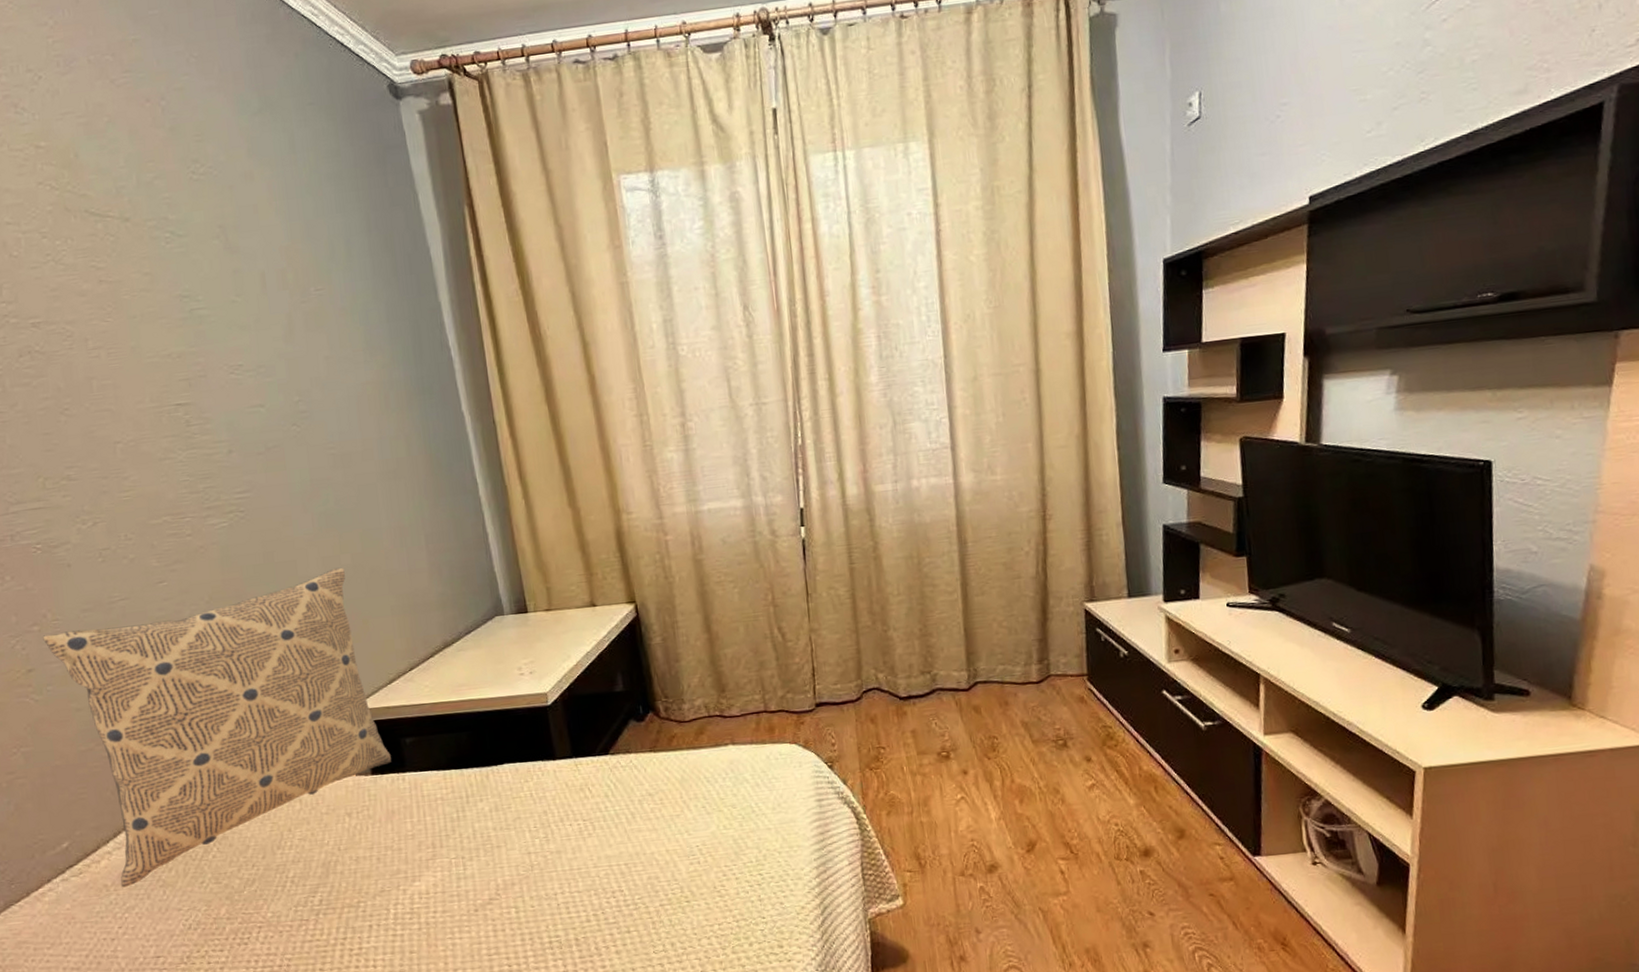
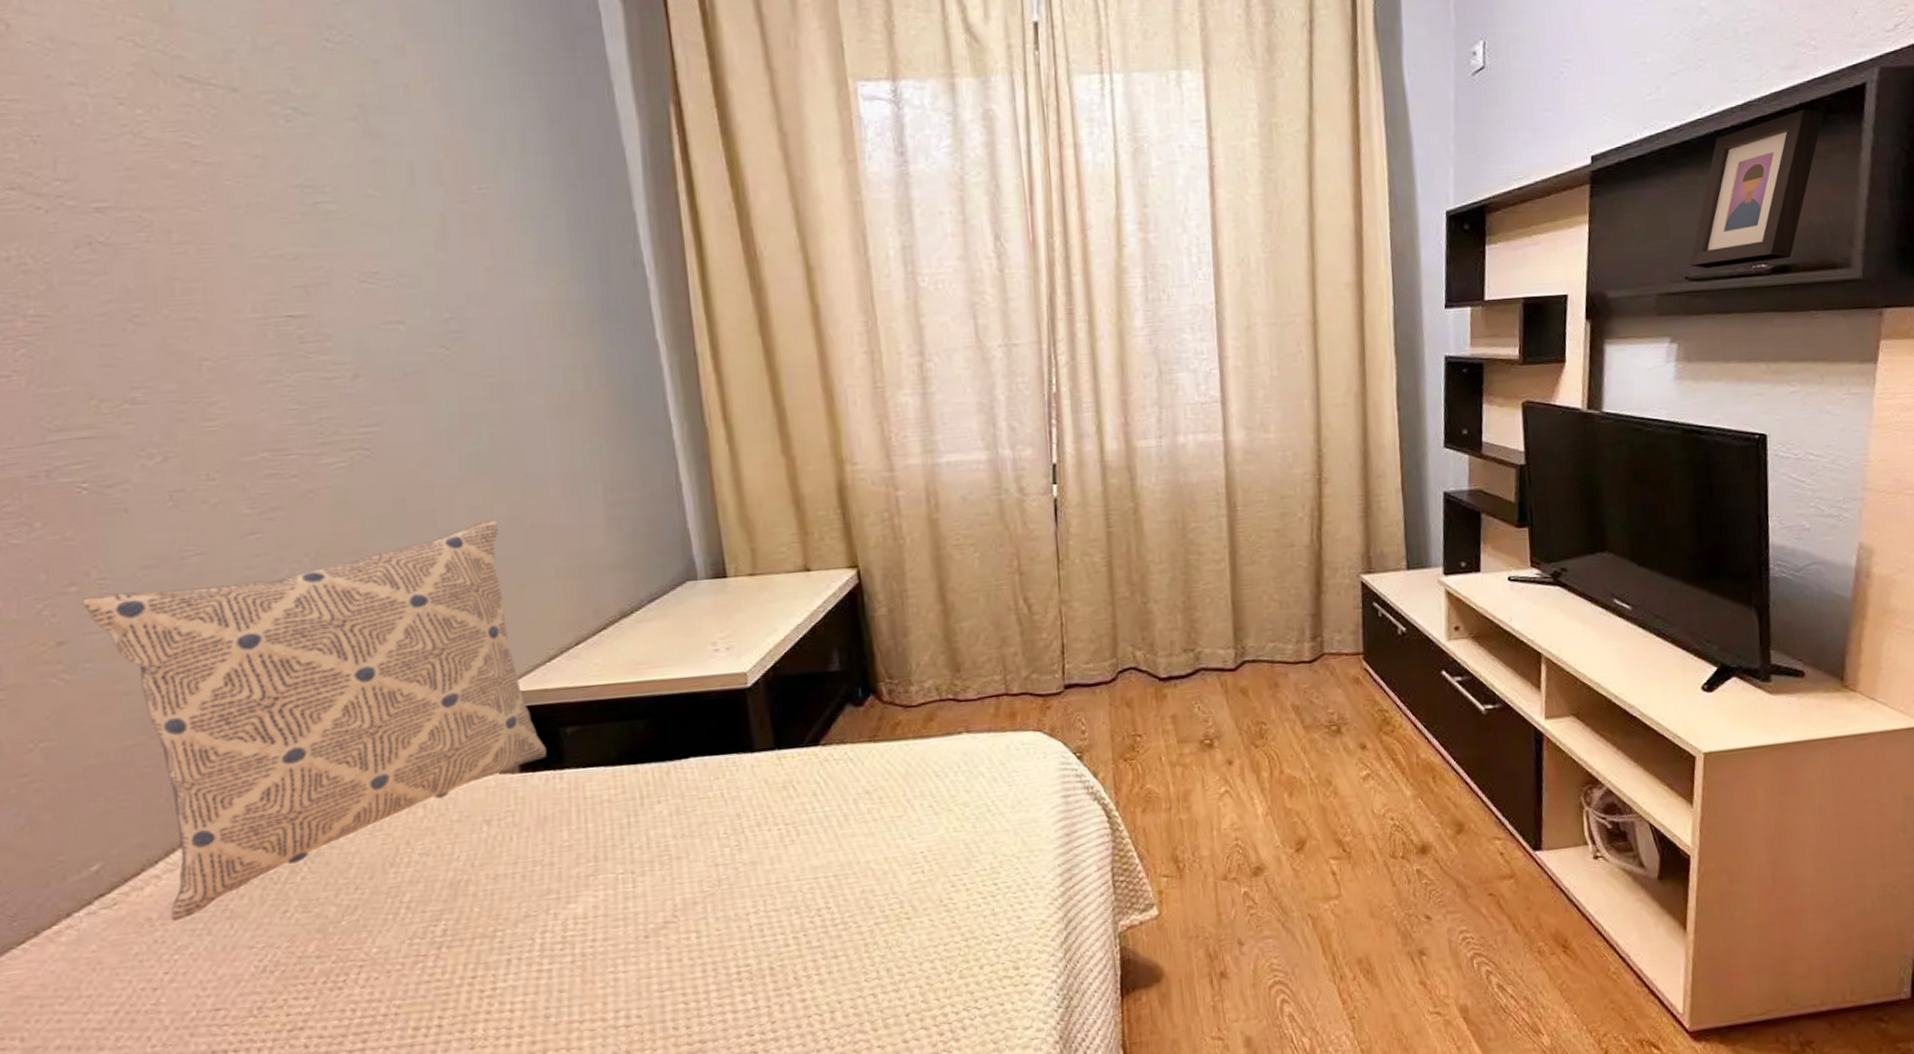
picture frame: none [1411,133,1556,301] -> present [1690,109,1824,269]

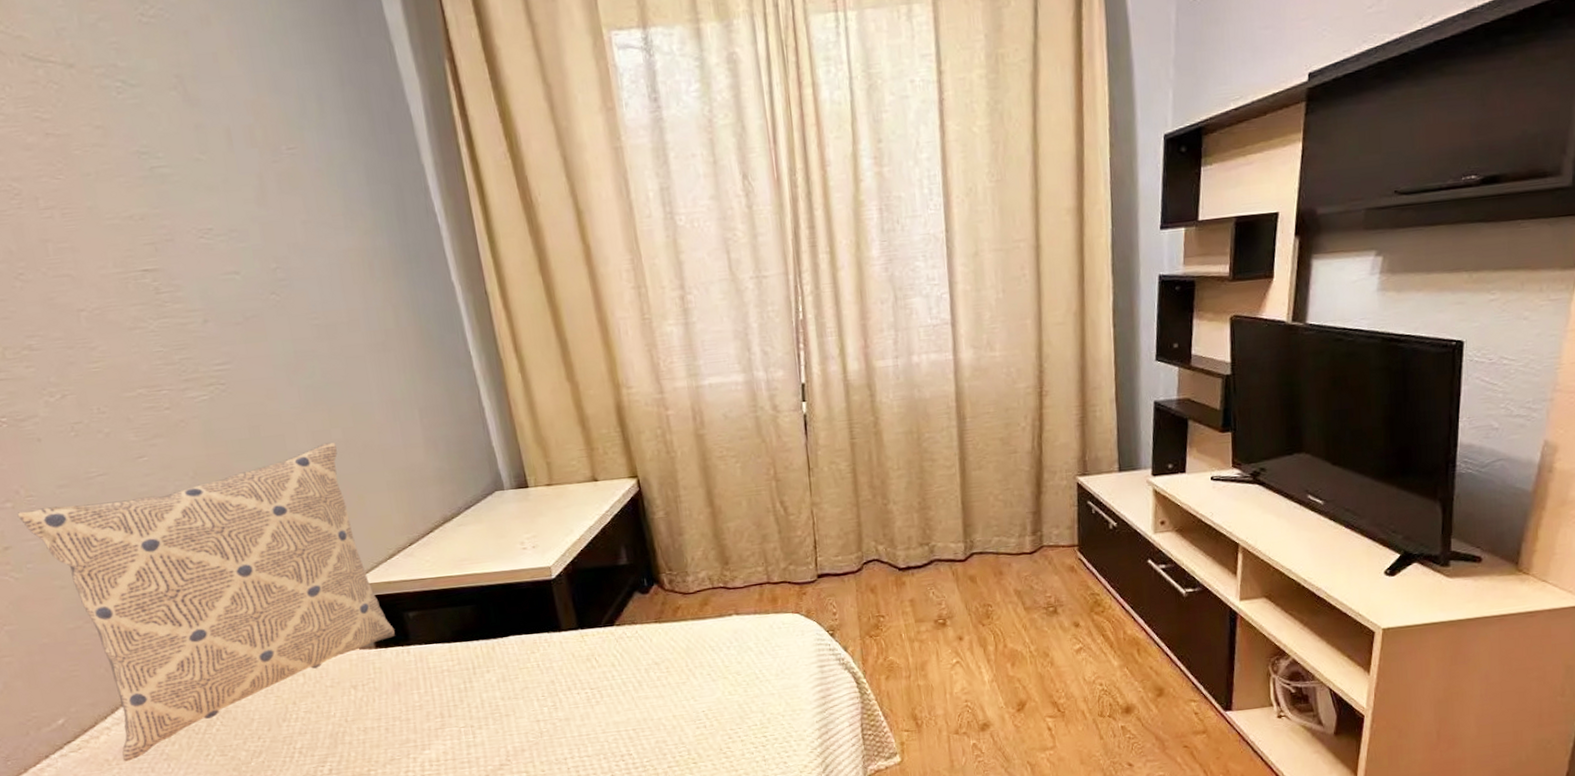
picture frame: present [1690,109,1824,269] -> none [1400,14,1547,182]

